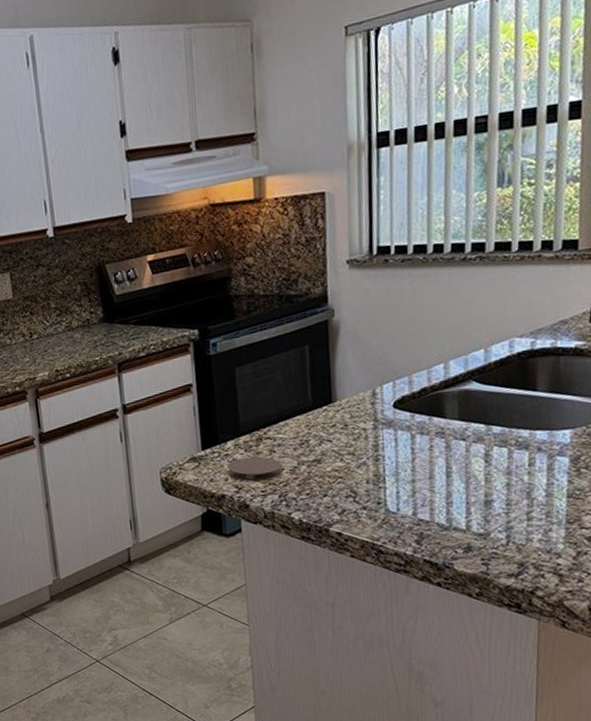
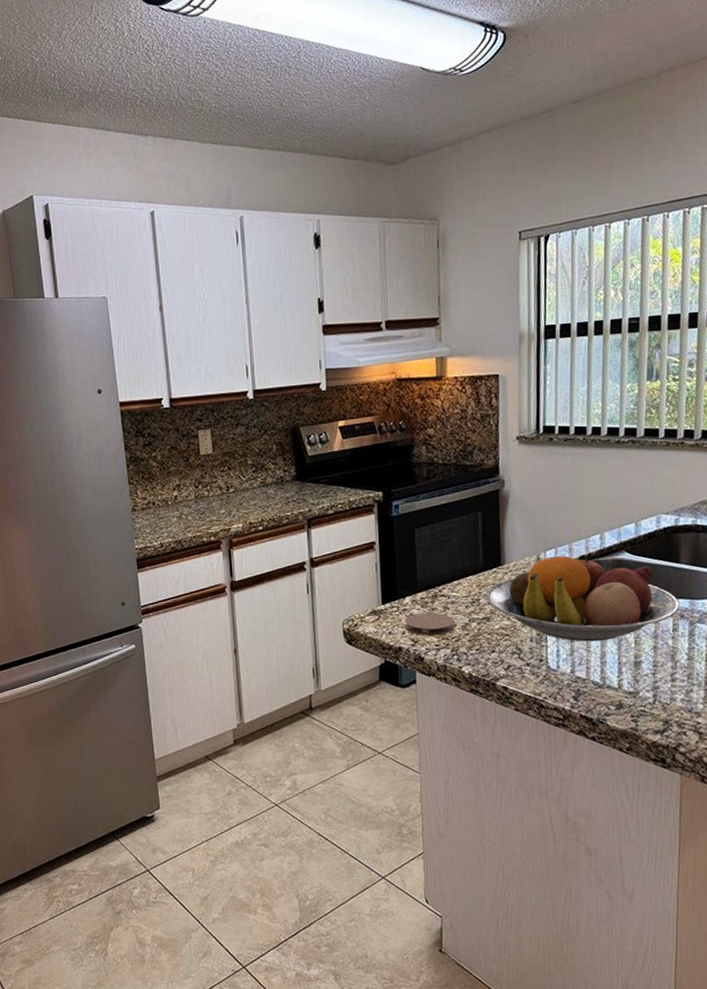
fruit bowl: none [315,383,536,482] -> present [485,552,679,642]

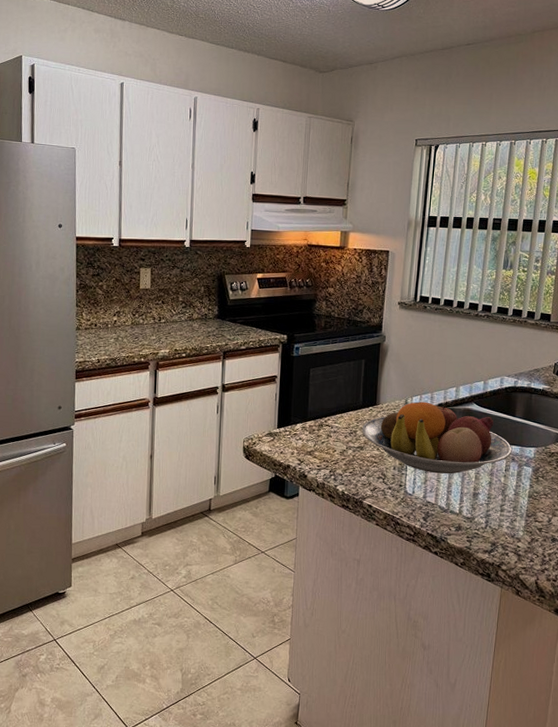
coaster: present [404,612,455,636] -> none [294,438,335,458]

